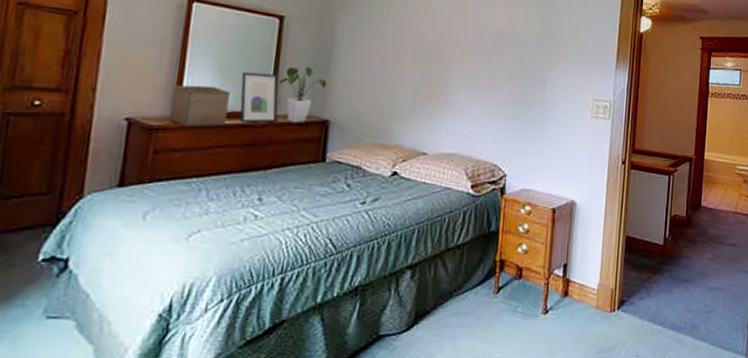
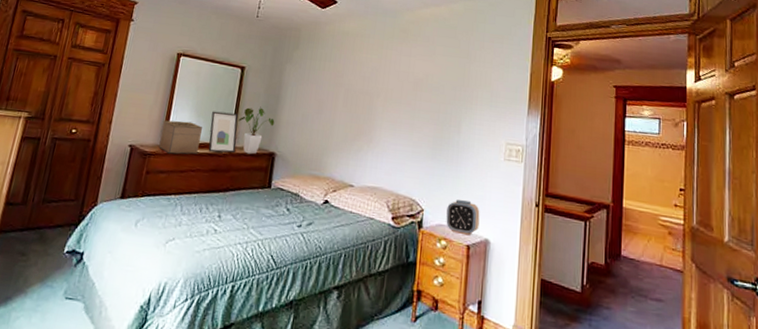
alarm clock: none [530,162,566,199] -> present [446,200,480,236]

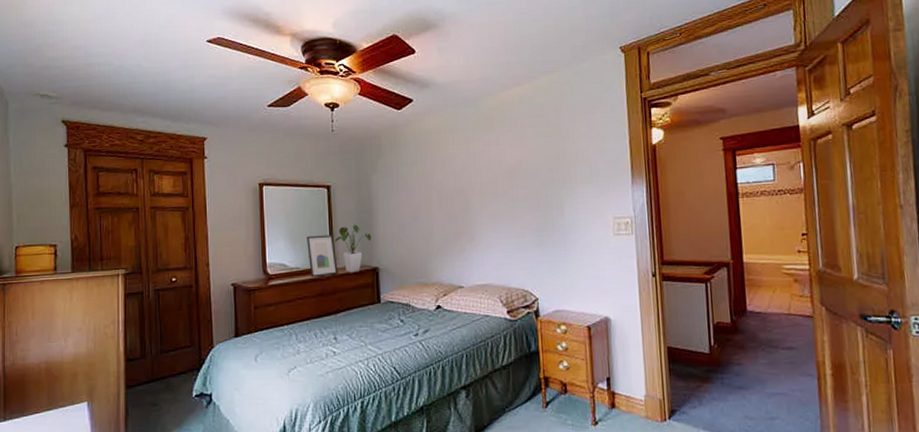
decorative box: present [158,120,202,155] -> none [260,251,301,287]
alarm clock: present [446,200,480,236] -> none [561,282,597,317]

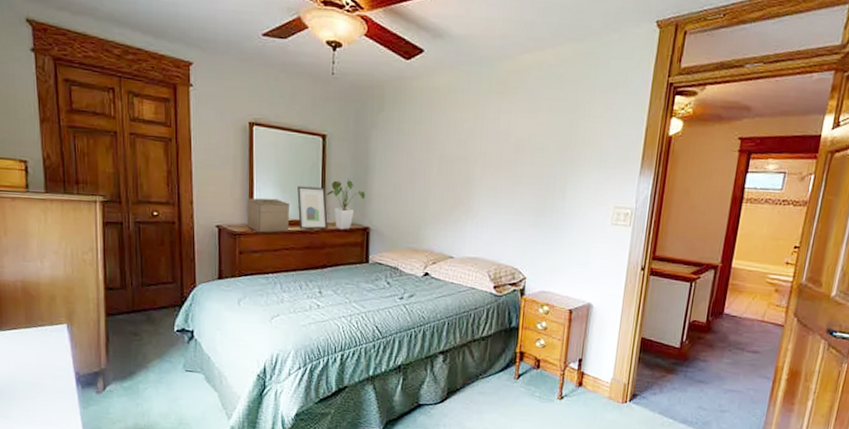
decorative box: none [260,251,301,287] -> present [247,198,289,234]

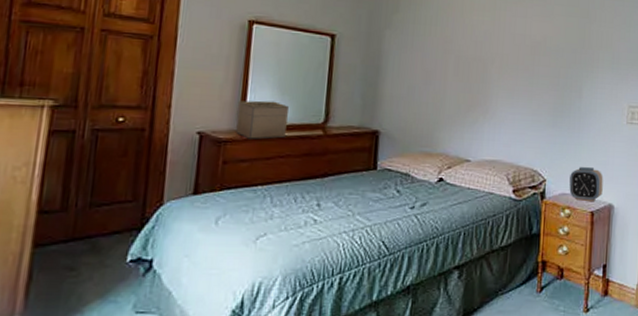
picture frame: present [297,186,328,230] -> none [298,87,332,135]
house plant: present [326,179,366,230] -> none [332,79,376,134]
alarm clock: none [548,267,584,301] -> present [569,167,603,202]

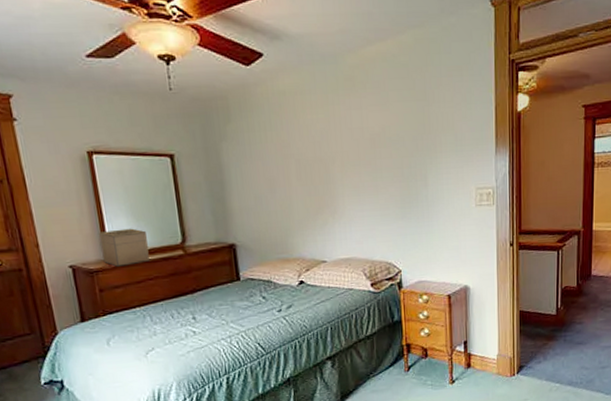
alarm clock: present [569,167,603,202] -> none [424,253,457,287]

